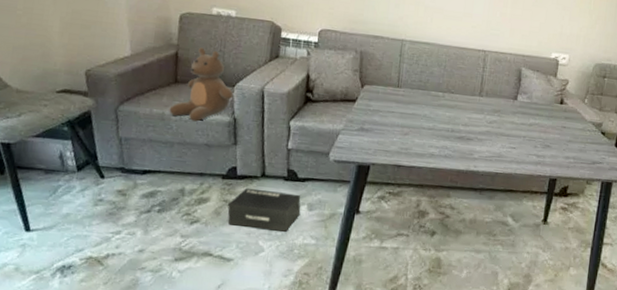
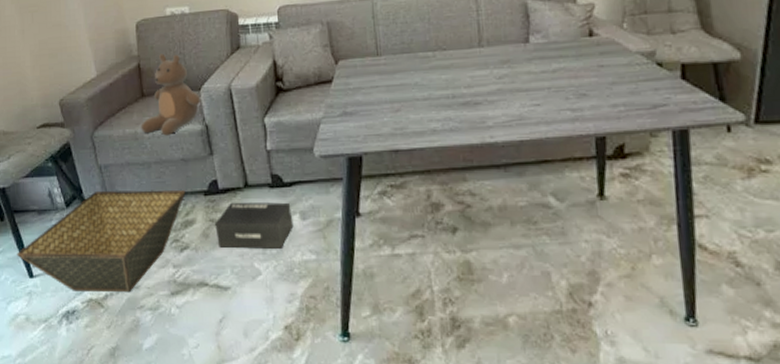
basket: none [14,160,205,255] -> present [17,190,186,293]

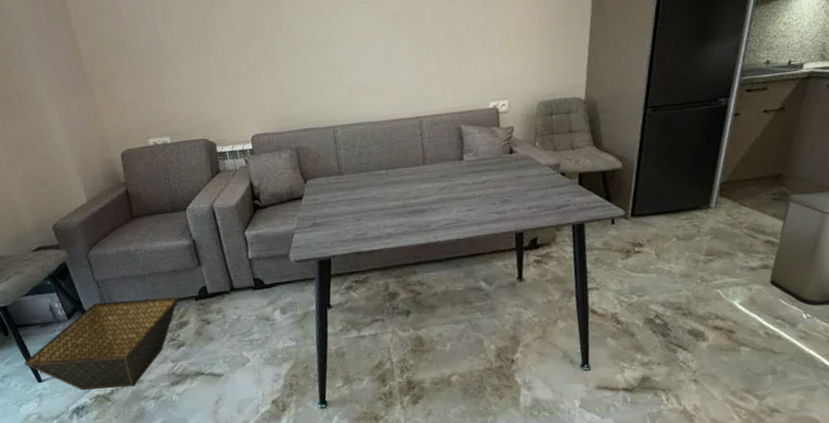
teddy bear: present [141,53,201,136] -> none [133,179,187,252]
box: present [215,202,294,249] -> none [207,300,275,342]

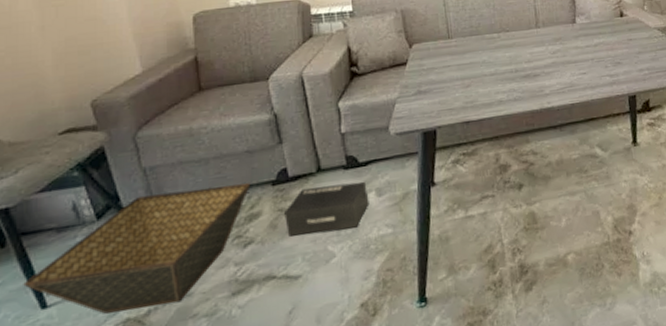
box: none [207,300,275,342] -> present [284,181,370,237]

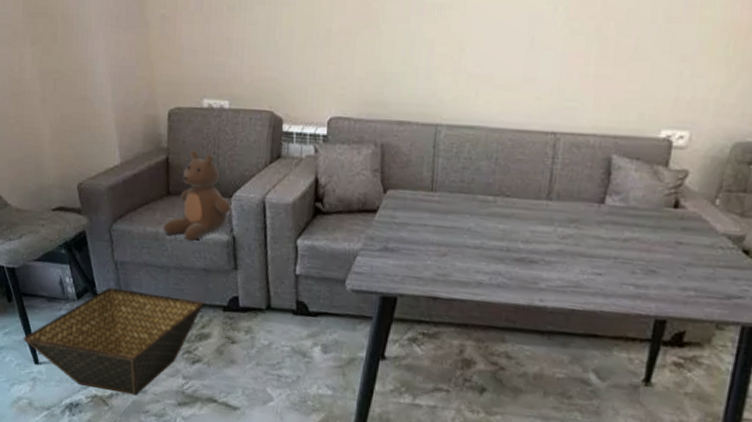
teddy bear: none [197,45,269,129] -> present [163,150,231,242]
box: present [284,181,370,237] -> none [231,322,314,378]

